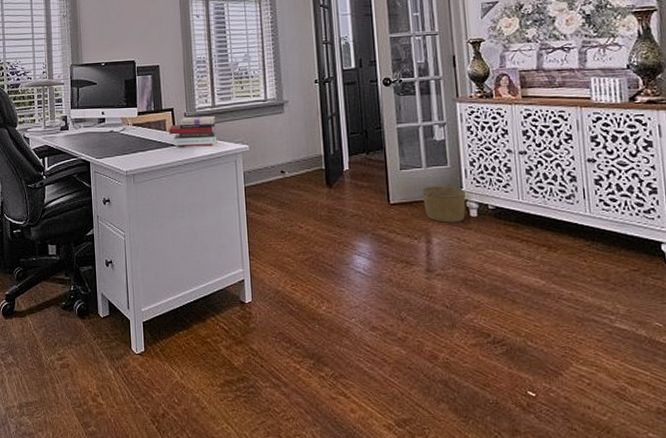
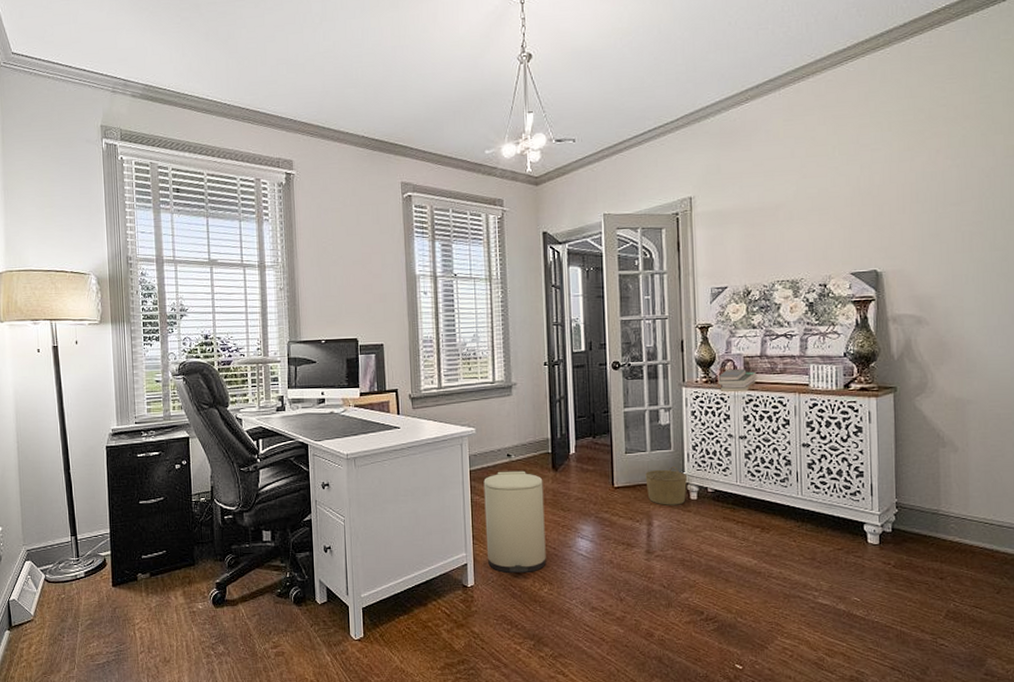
books: present [169,116,217,147] -> none [393,397,443,430]
pedal bin: none [258,187,324,289] -> present [483,470,546,573]
books: none [493,83,534,107] -> present [718,369,756,393]

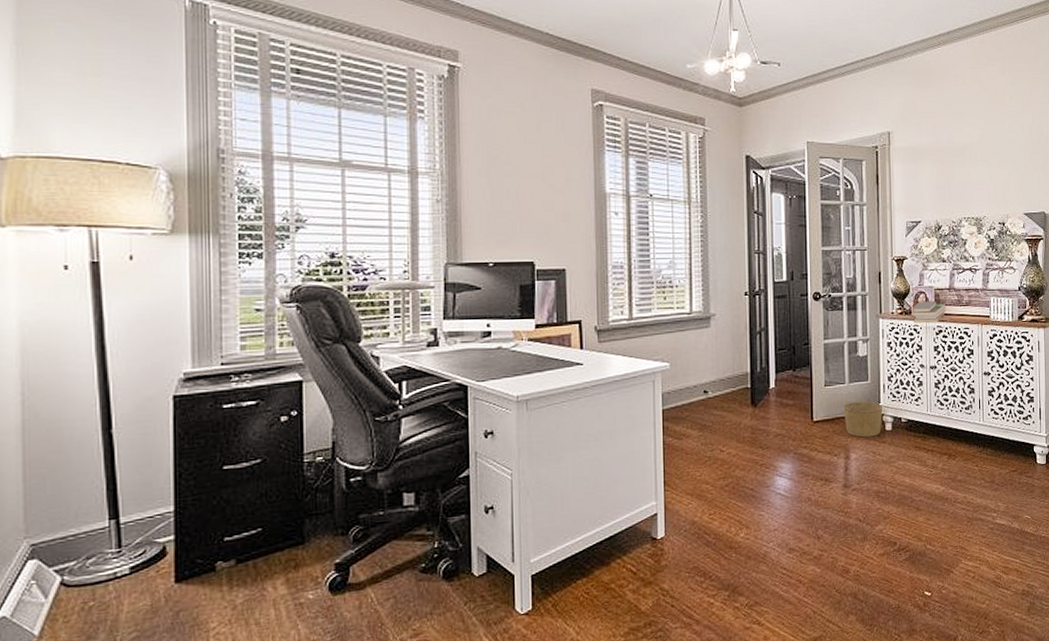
pedal bin: present [483,470,546,573] -> none [677,407,743,520]

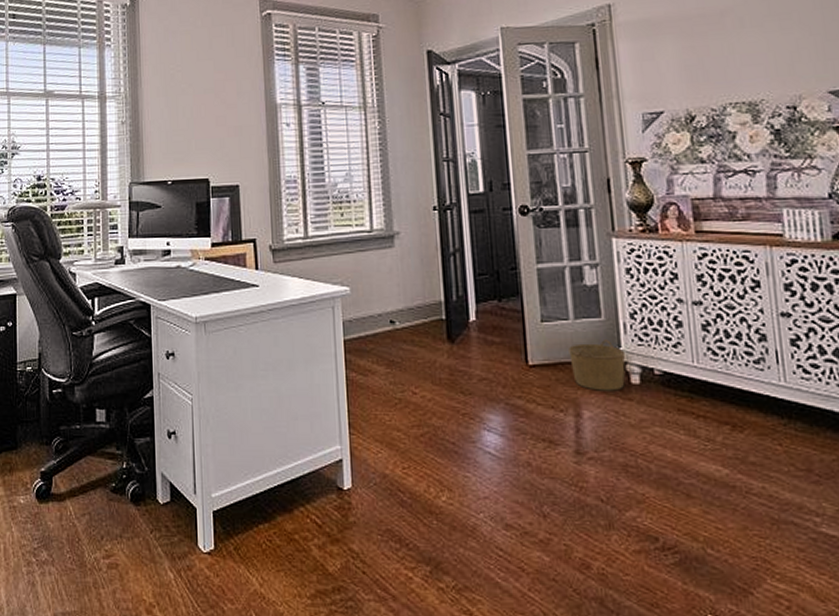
books: present [912,301,945,324] -> none [658,215,710,245]

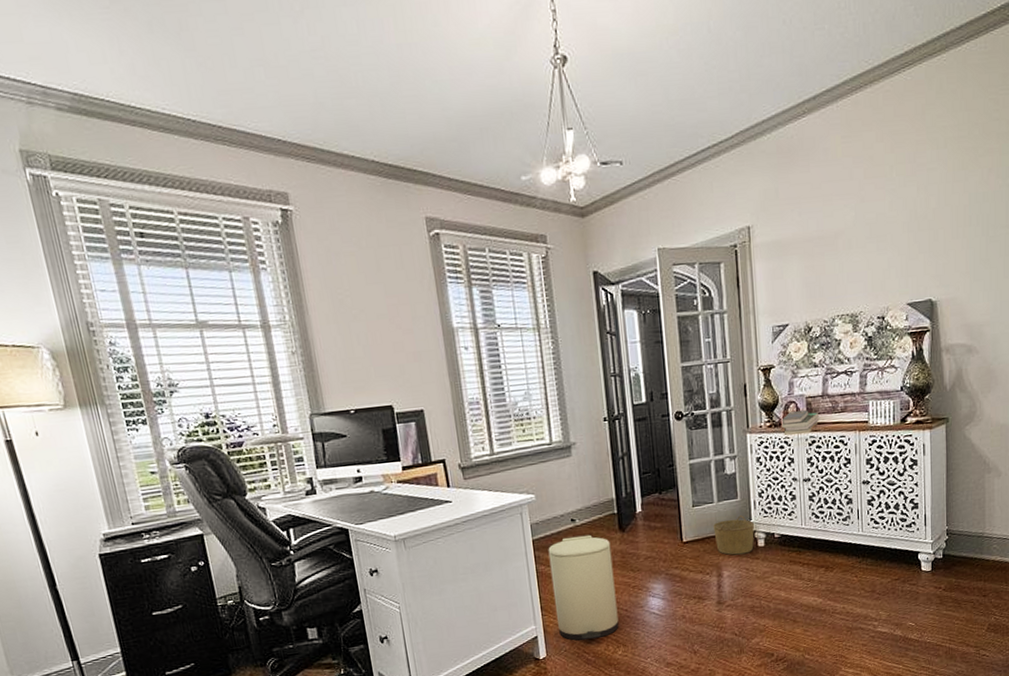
pedal bin: none [361,341,444,474] -> present [548,534,619,641]
books: none [658,215,710,245] -> present [781,410,819,436]

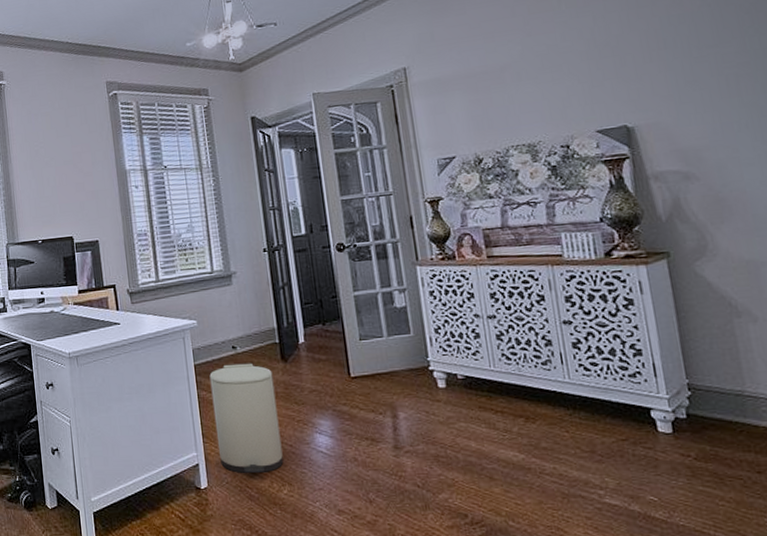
basket: present [713,515,755,555] -> none [384,352,433,395]
books: present [781,410,819,436] -> none [455,242,500,269]

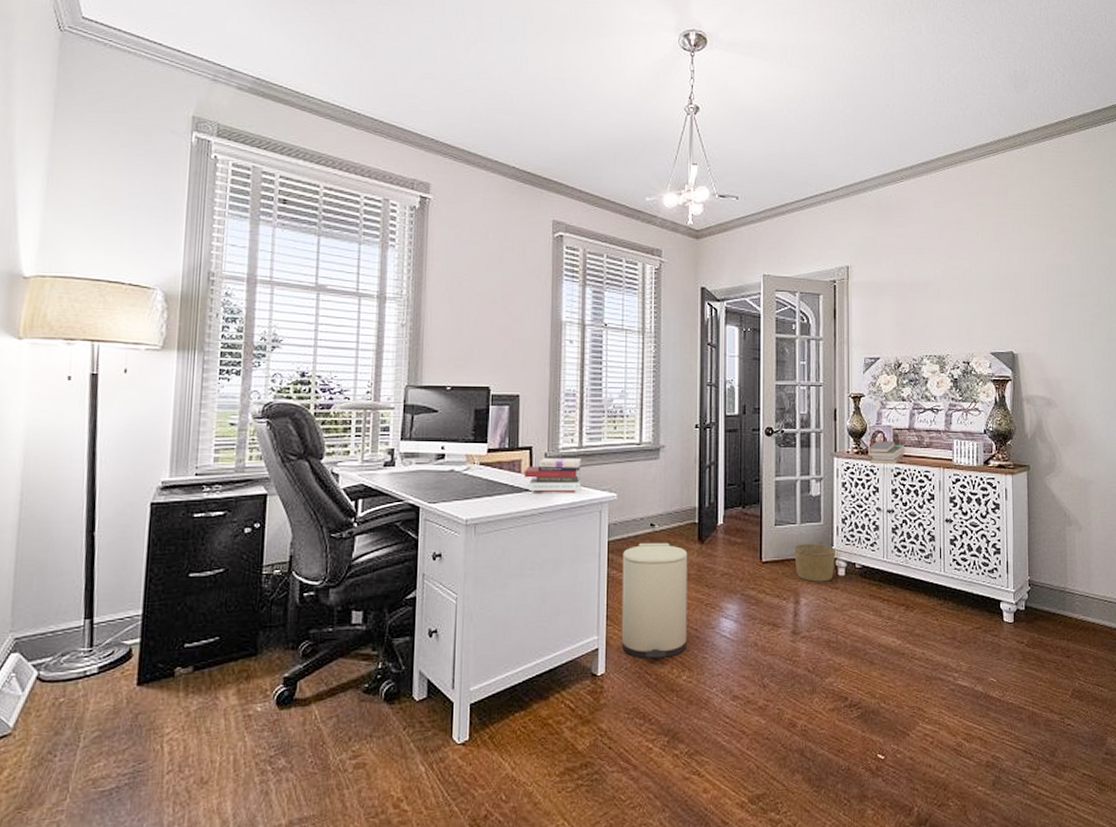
books: none [112,291,163,325] -> present [524,457,582,493]
basket: none [384,352,433,395] -> present [794,540,836,582]
books: none [455,242,500,269] -> present [868,441,904,465]

